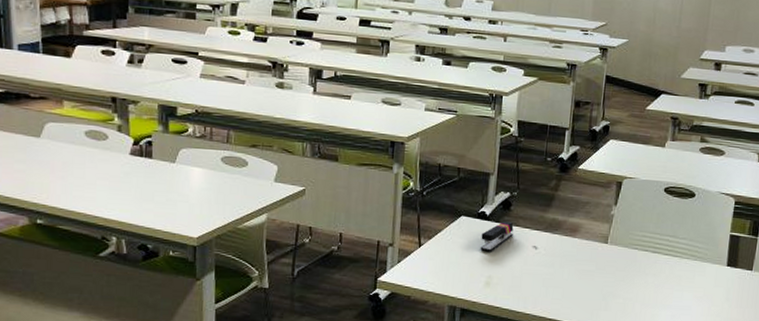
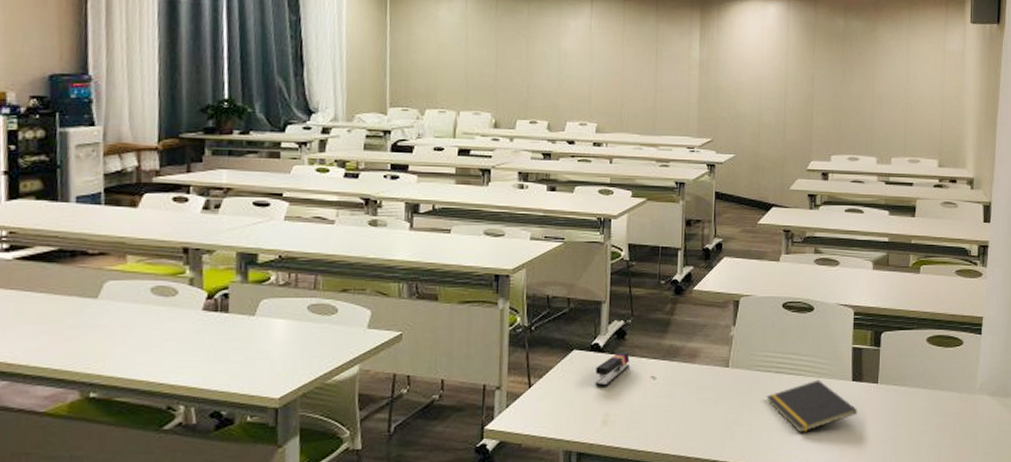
notepad: none [641,262,730,310] -> present [766,379,858,433]

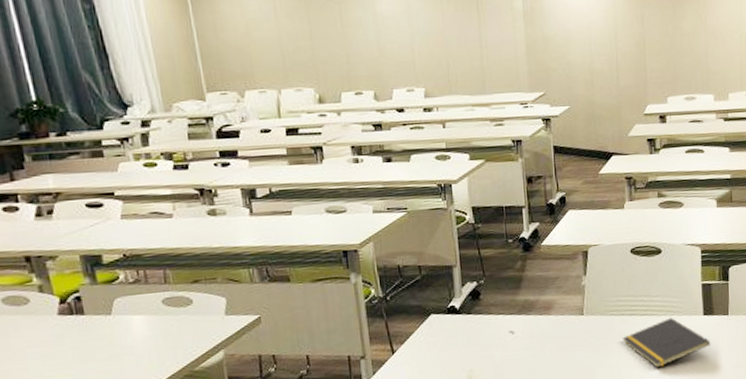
stapler: present [595,351,630,387] -> none [455,311,487,346]

